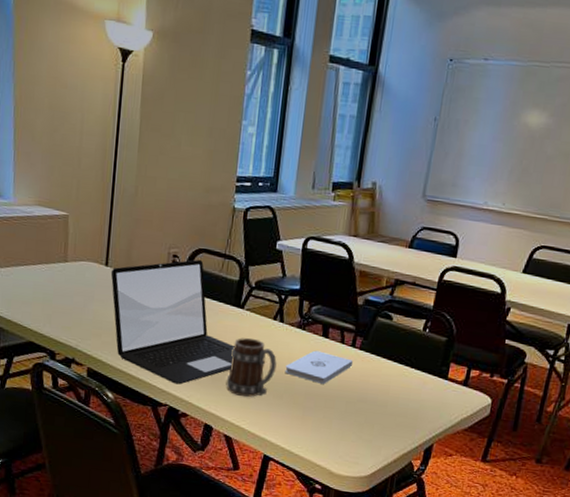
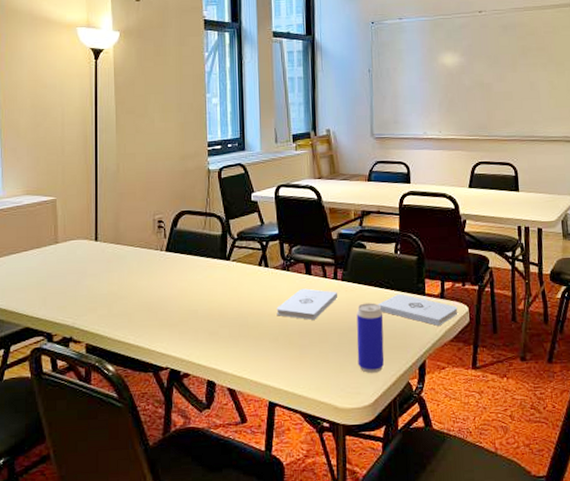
laptop: present [110,259,235,385] -> none [101,222,227,345]
mug: present [225,337,277,397] -> none [222,287,268,346]
beverage can: none [361,376,398,447] -> present [356,303,384,373]
notepad: none [394,373,480,413] -> present [378,293,458,326]

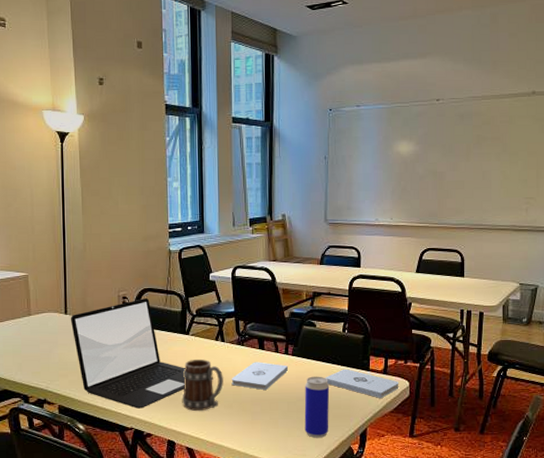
laptop: none [101,222,227,345] -> present [70,298,186,409]
mug: none [222,287,268,346] -> present [182,359,223,411]

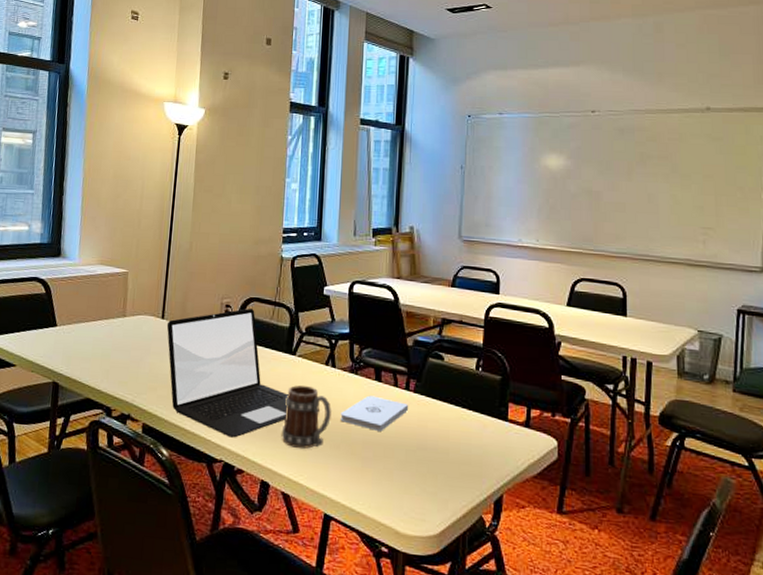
beverage can: present [304,376,330,438] -> none [425,420,458,500]
notepad: present [325,369,399,398] -> none [453,415,545,458]

